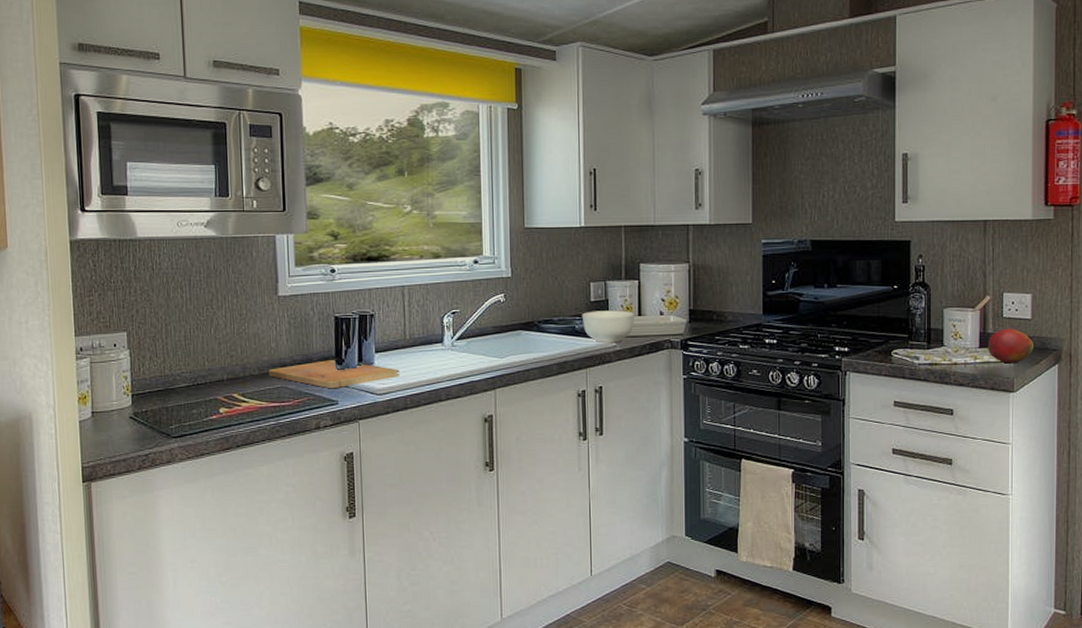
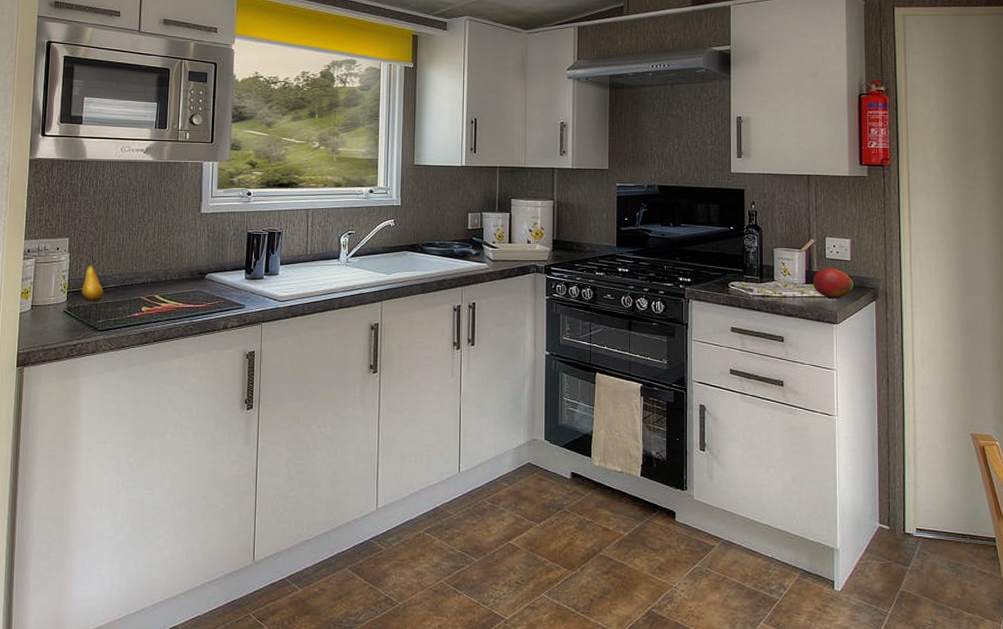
fruit: none [147,356,174,404] -> present [81,260,104,301]
cutting board: present [268,360,400,389] -> none [187,269,300,295]
bowl: present [581,310,635,344] -> none [459,237,506,266]

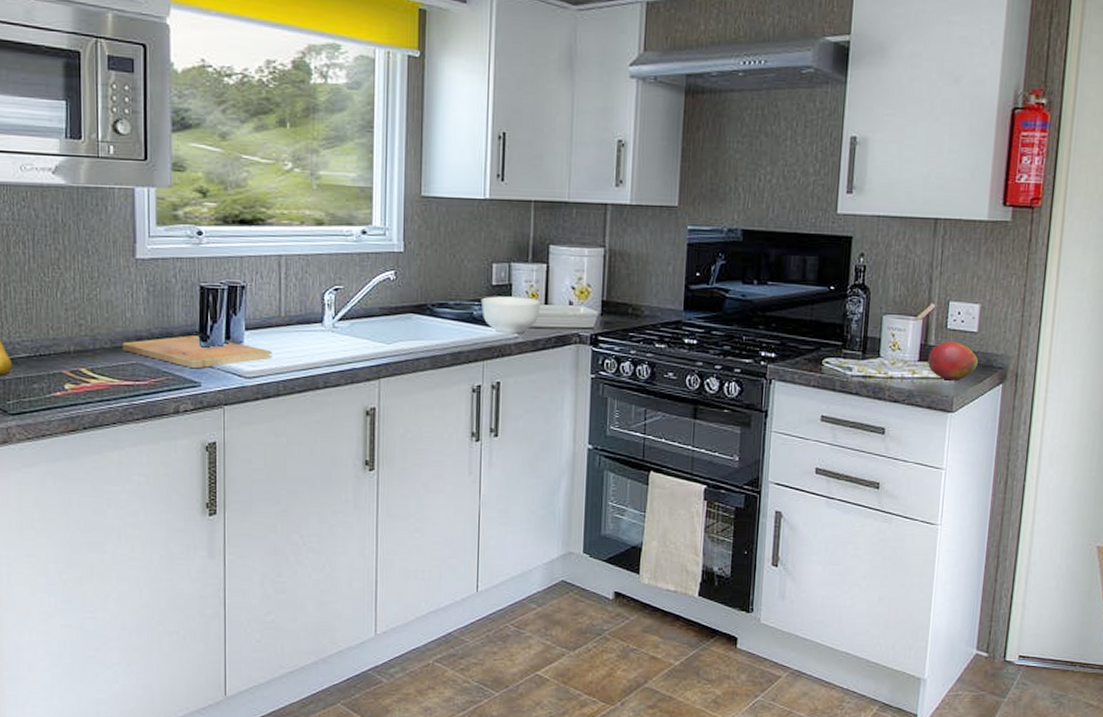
cutting board: none [187,269,300,295] -> present [122,335,272,369]
bowl: none [459,237,506,266] -> present [480,296,541,334]

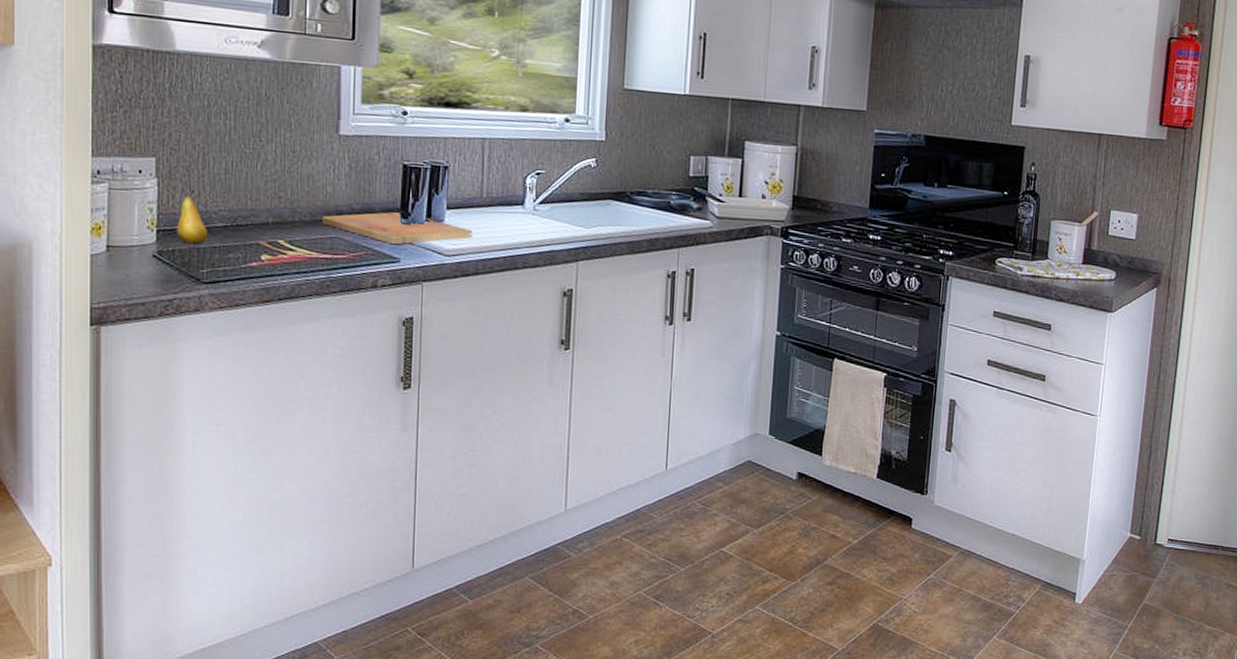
bowl: present [480,296,541,334] -> none [678,186,736,224]
fruit: present [927,342,978,381] -> none [1090,247,1135,283]

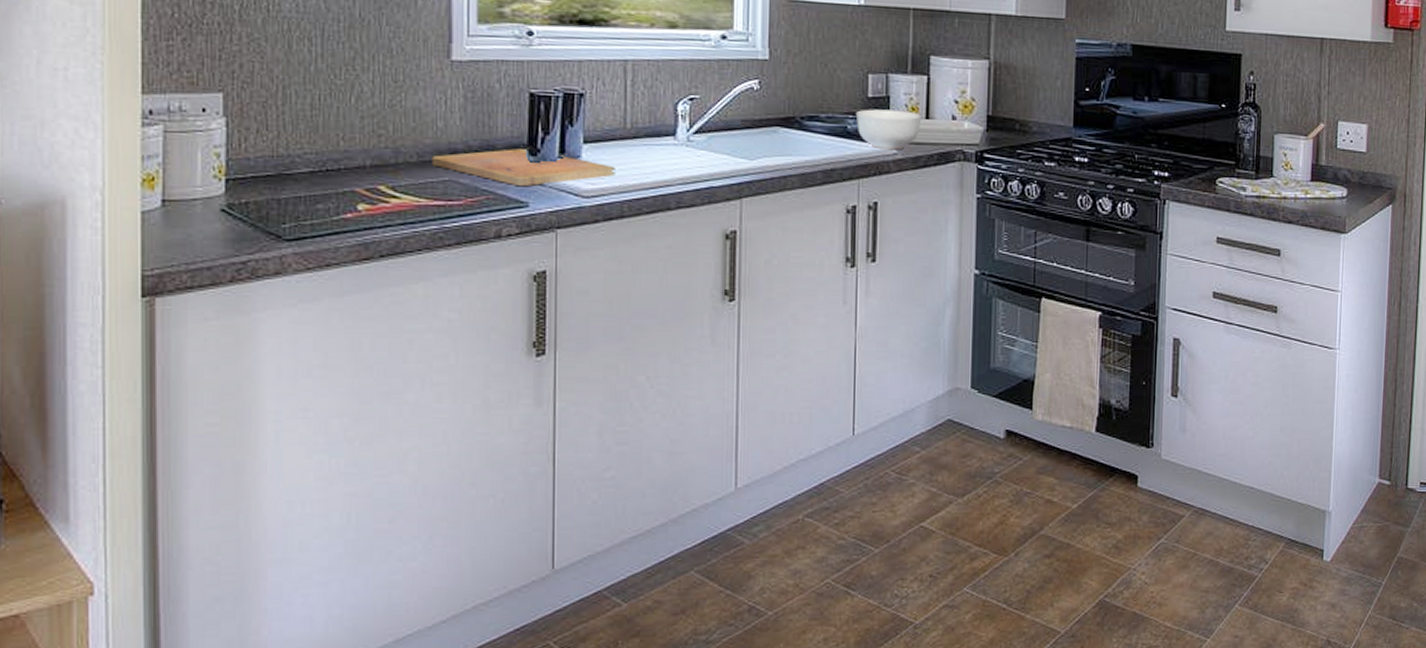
fruit: present [176,189,207,244] -> none [251,129,290,194]
bowl: none [678,186,736,224] -> present [855,109,922,150]

